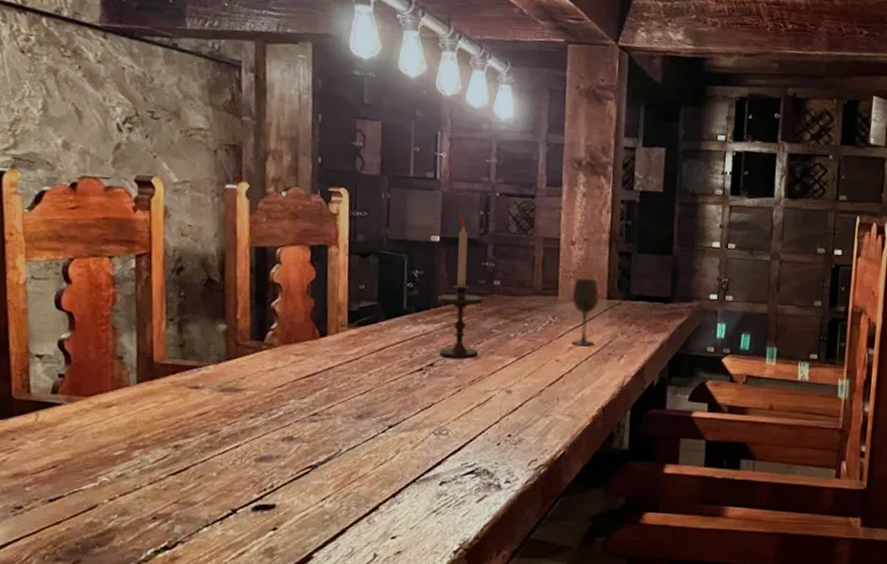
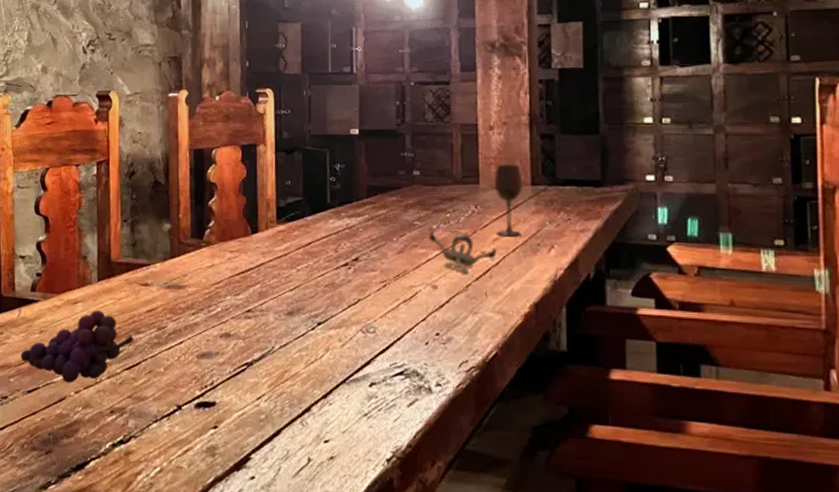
grapes: none [39,414,182,491] -> present [20,310,134,383]
candlestick: present [438,213,484,359] -> none [360,104,405,253]
corkscrew: none [505,339,571,380] -> present [428,231,497,274]

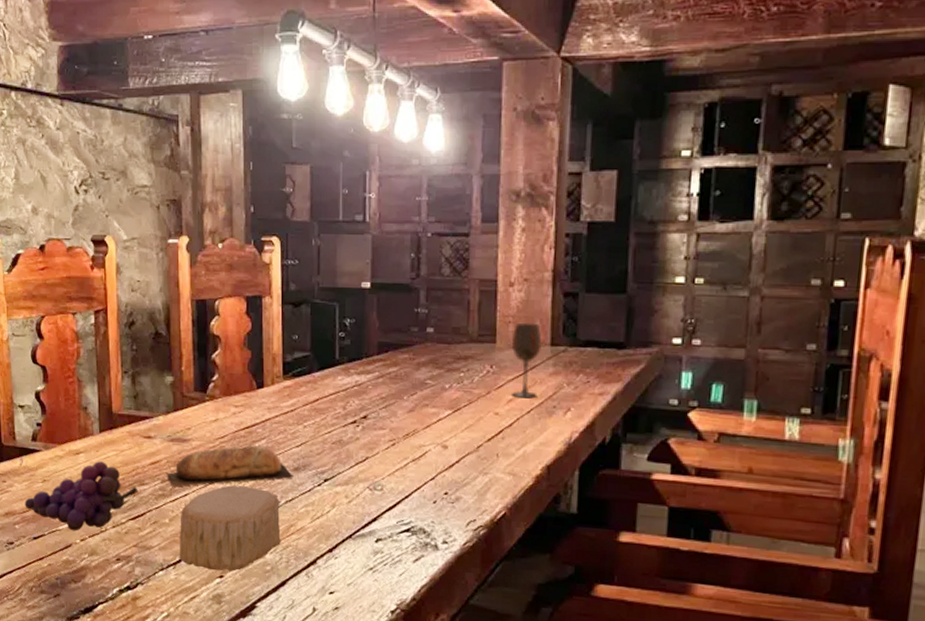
bread loaf: none [163,290,287,335] -> present [167,445,293,487]
cheese: none [173,331,275,422] -> present [179,485,281,572]
corkscrew: present [428,231,497,274] -> none [440,391,511,435]

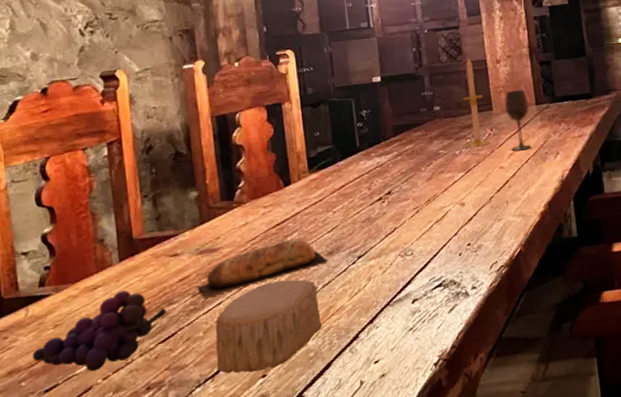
candle: none [458,274,488,384] -> present [463,57,491,148]

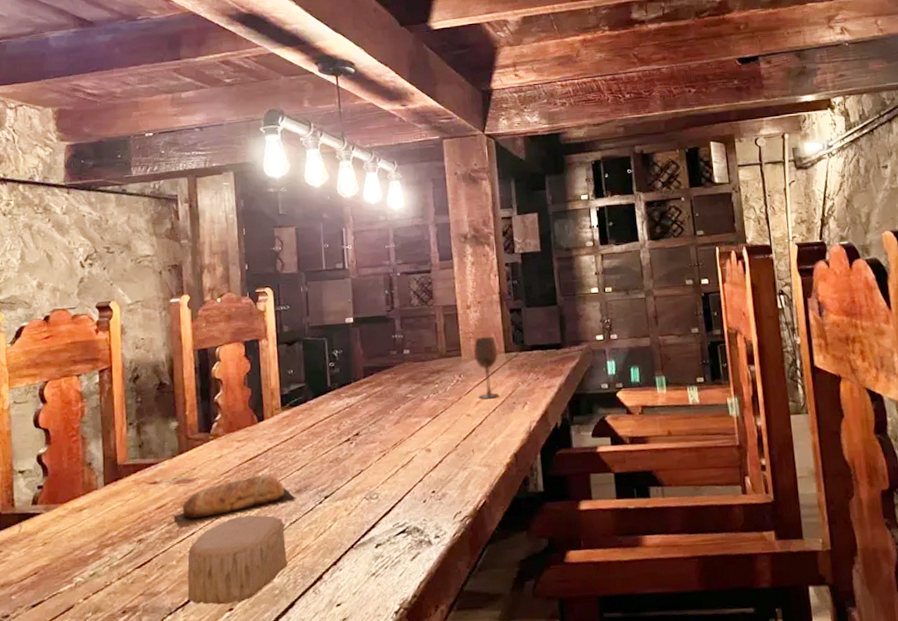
grapes: present [32,290,167,372] -> none [23,514,145,591]
candle: present [463,57,491,148] -> none [432,302,459,393]

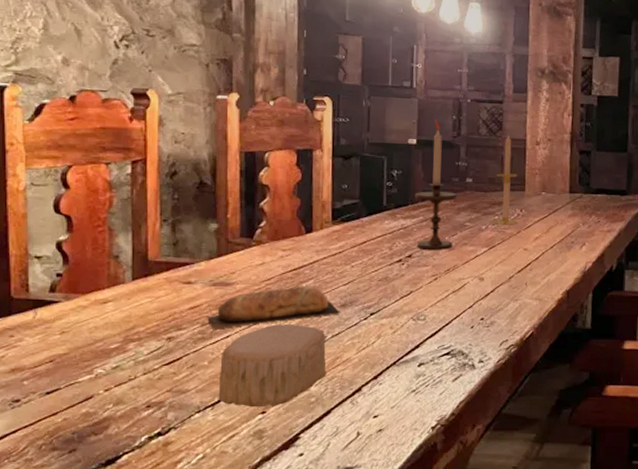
candlestick: none [357,295,398,427] -> present [415,118,458,251]
candle: none [432,302,459,393] -> present [493,134,519,225]
wine glass: present [473,336,500,400] -> none [538,174,562,236]

